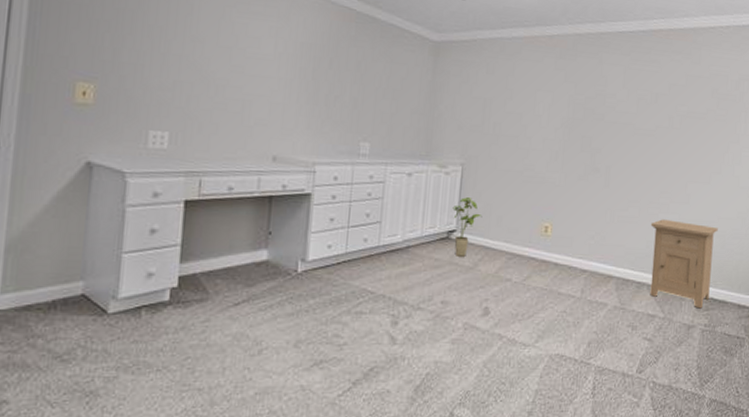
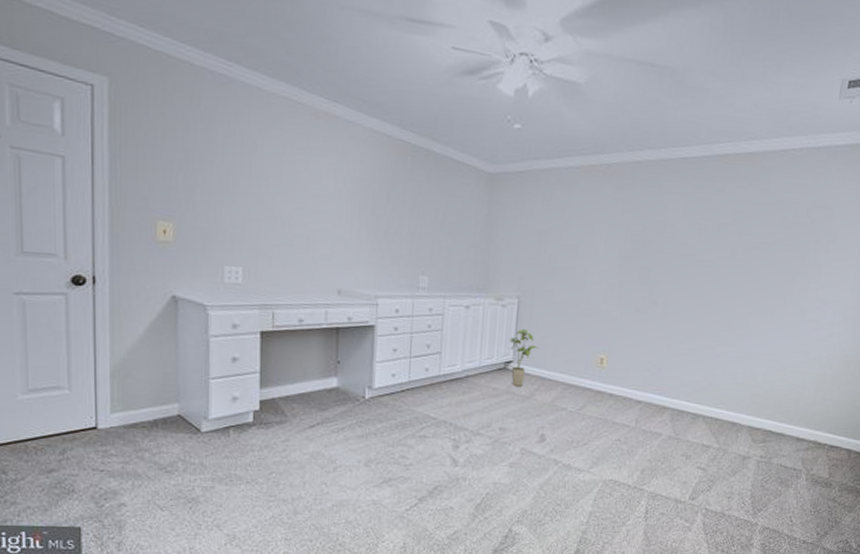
nightstand: present [650,219,718,309] -> none [705,352,780,441]

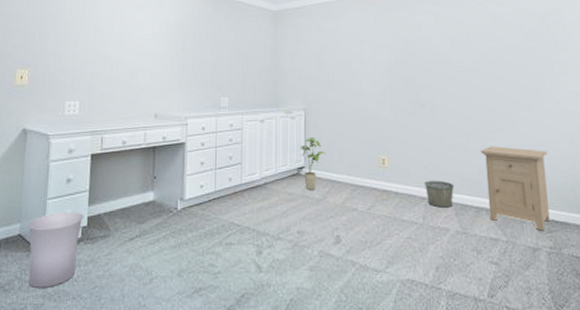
waste bin: none [188,393,255,471] -> present [28,212,84,288]
basket: none [643,383,675,413] -> present [425,180,455,208]
nightstand: none [705,352,780,441] -> present [480,146,550,231]

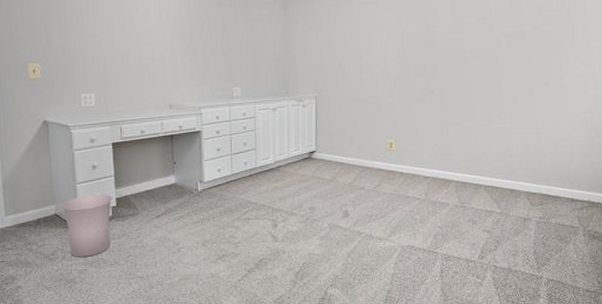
house plant: present [300,138,326,190] -> none [311,124,336,172]
basket: present [425,180,455,208] -> none [429,161,457,185]
nightstand: present [480,146,550,231] -> none [484,129,549,204]

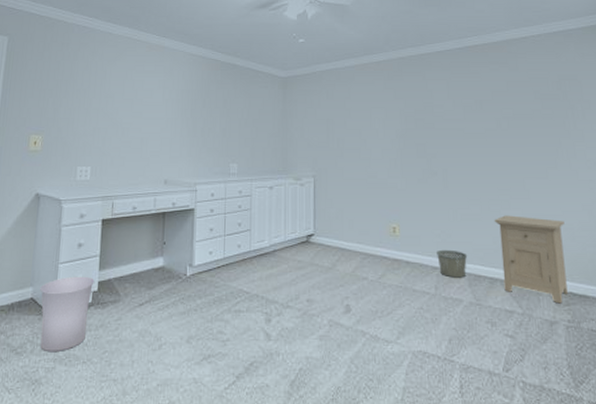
basket: none [429,161,457,185] -> present [437,249,468,278]
nightstand: none [484,129,549,204] -> present [494,215,568,304]

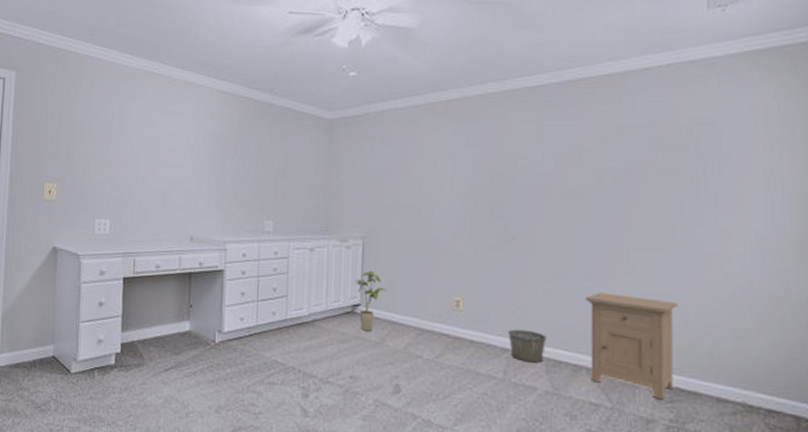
waste bin: present [40,276,95,351] -> none [61,336,117,412]
house plant: none [309,205,336,258] -> present [355,271,387,331]

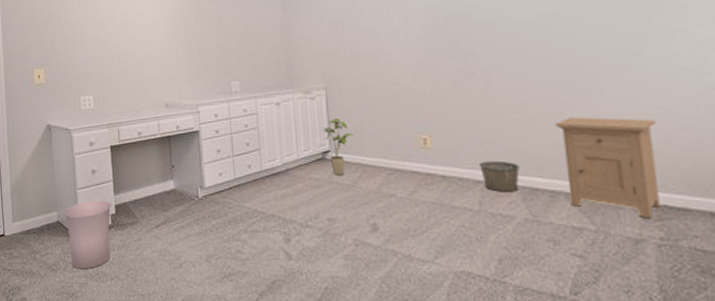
waste bin: none [61,336,117,412] -> present [64,200,111,269]

